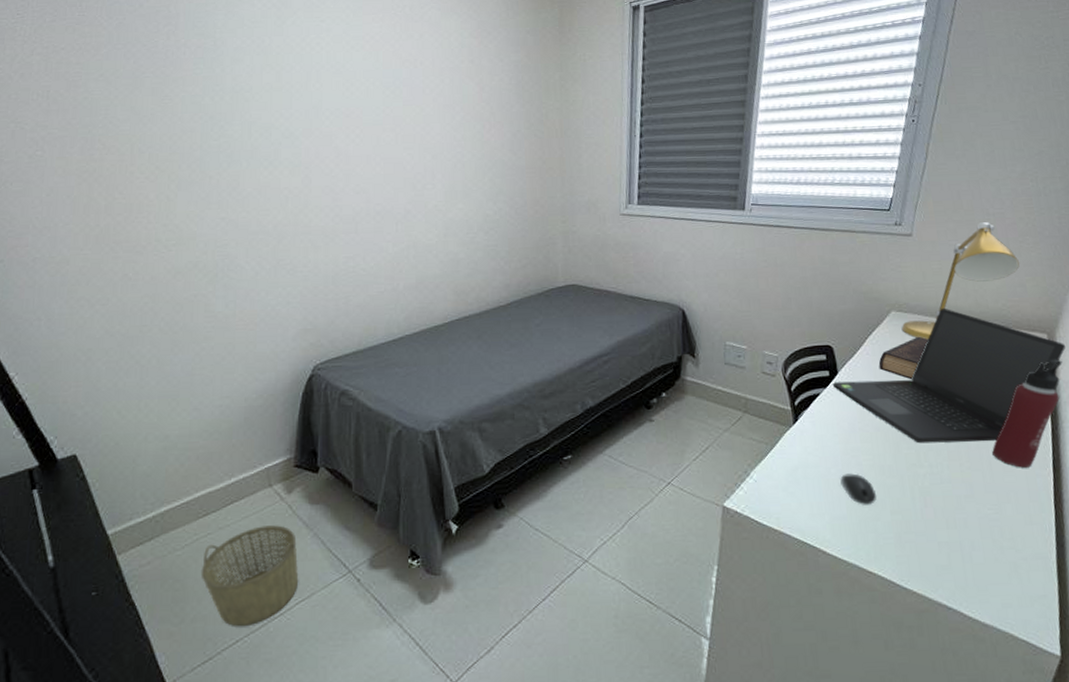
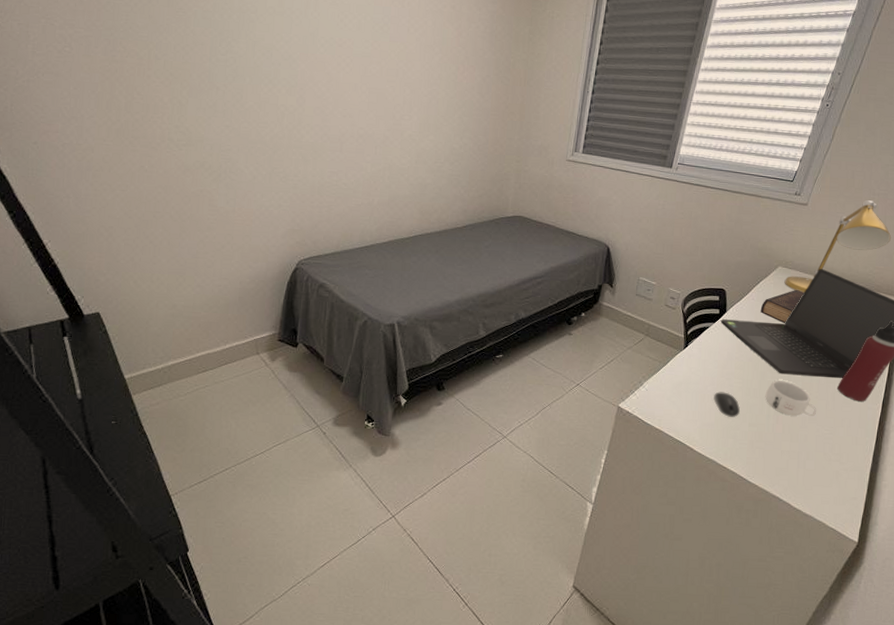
basket: present [200,525,299,626] -> none [199,384,277,459]
mug: none [903,450,972,496] -> present [765,380,816,416]

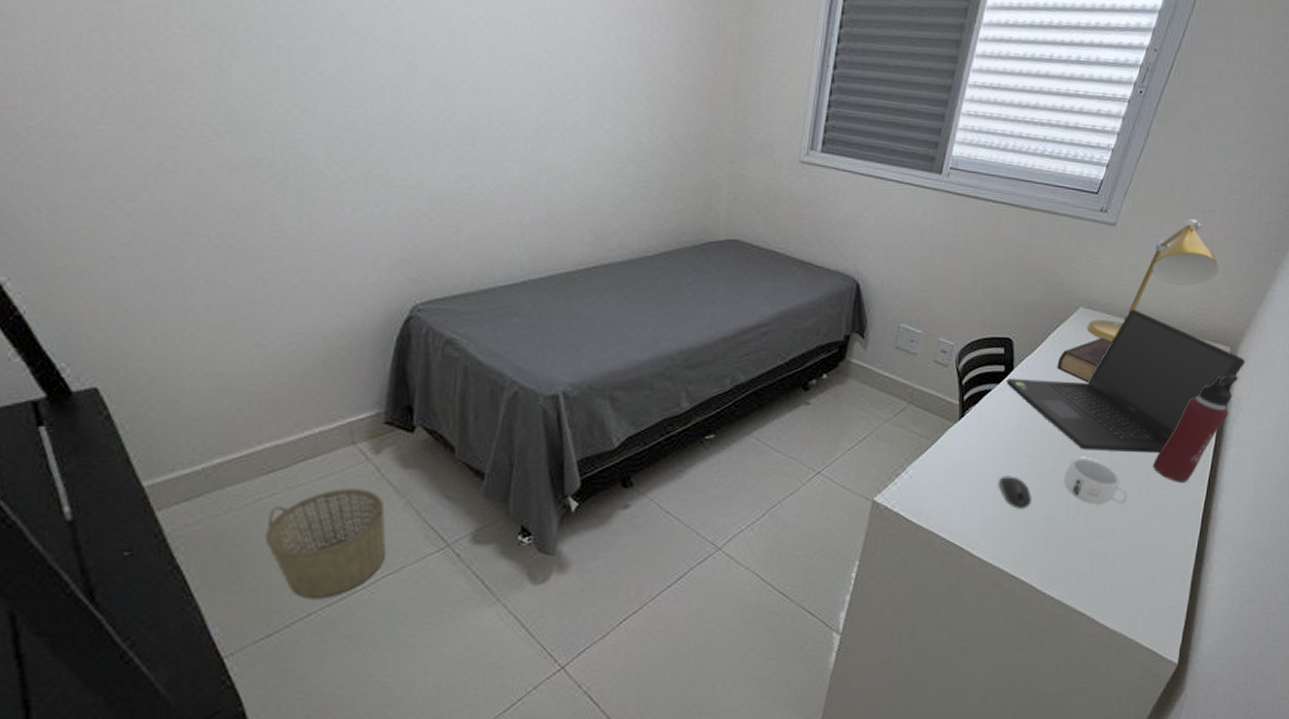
basket: none [199,384,277,459] -> present [264,488,387,598]

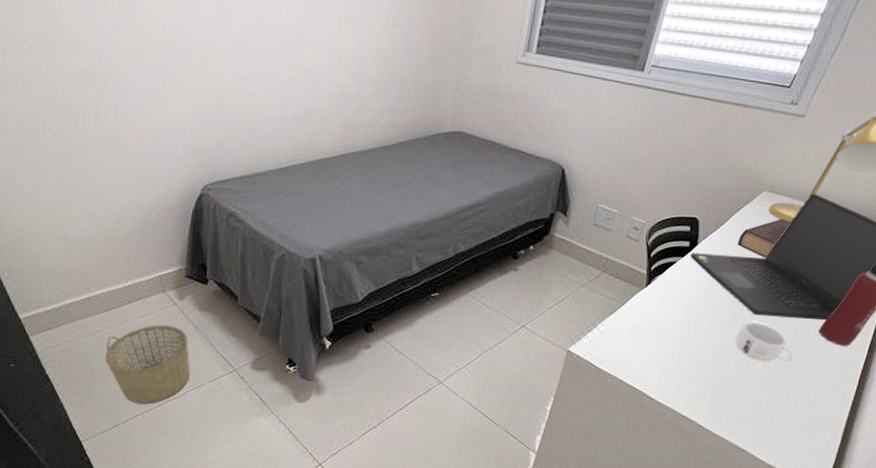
computer mouse: present [998,476,1033,509] -> none [676,334,706,363]

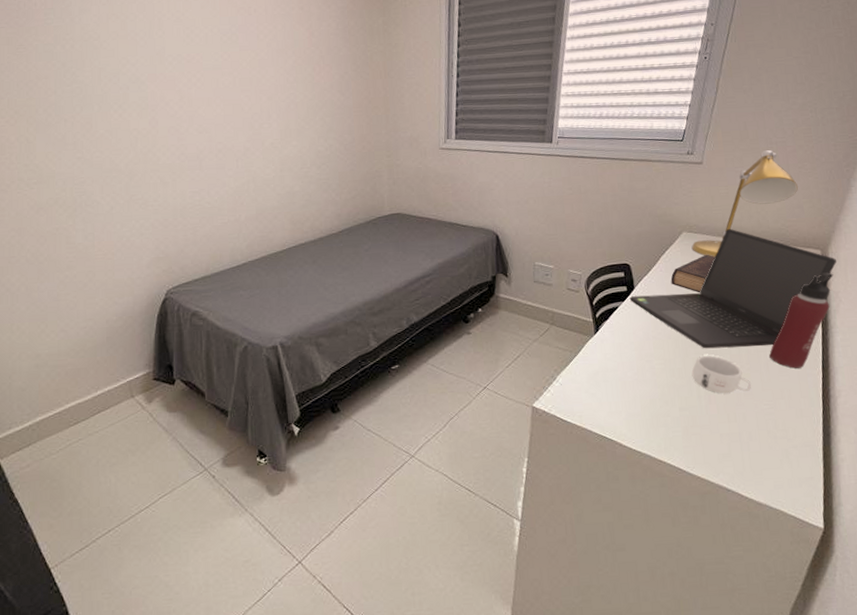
basket: present [104,325,191,404] -> none [74,431,161,518]

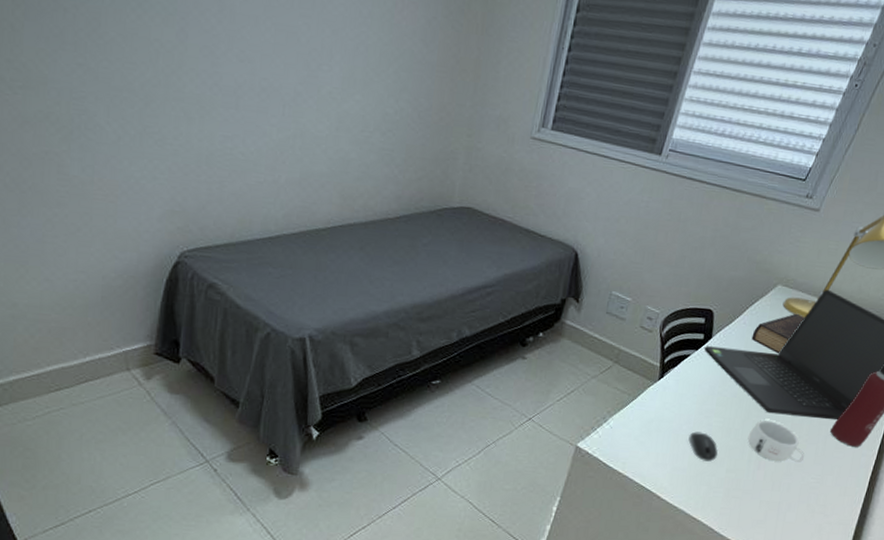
computer mouse: none [635,376,668,404] -> present [688,431,719,462]

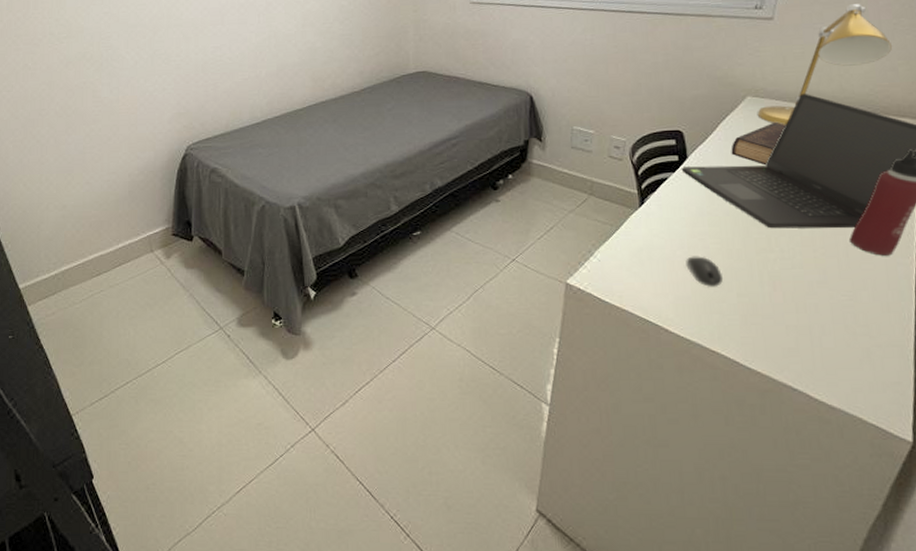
mug: present [747,419,804,462] -> none [753,236,826,281]

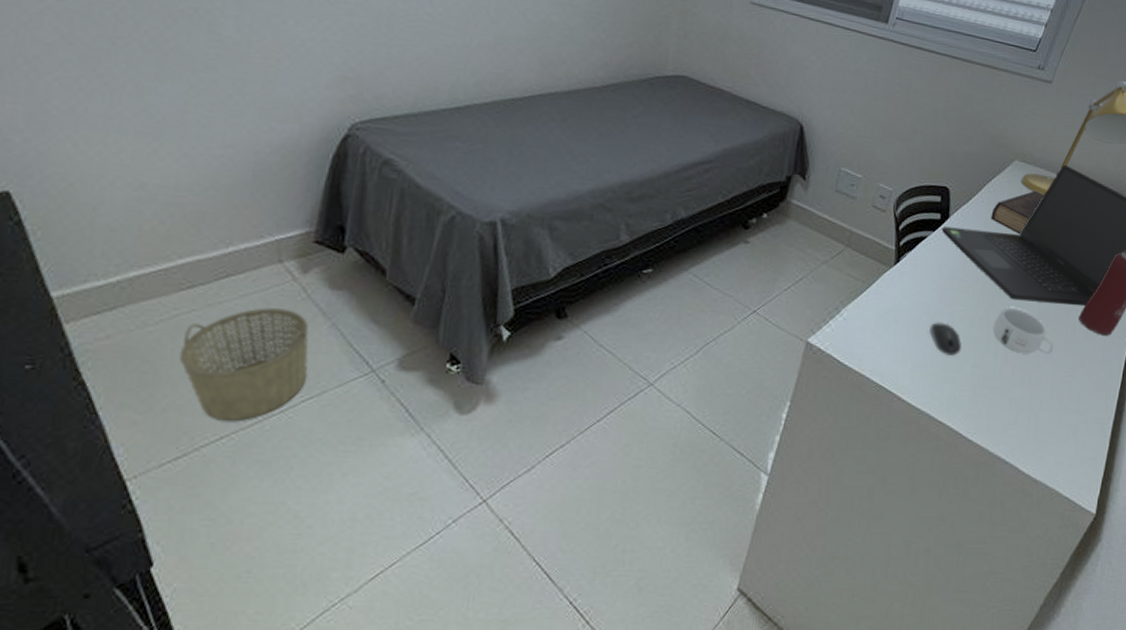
basket: none [96,285,178,370] -> present [178,308,309,421]
mug: none [753,236,826,281] -> present [992,307,1053,354]

